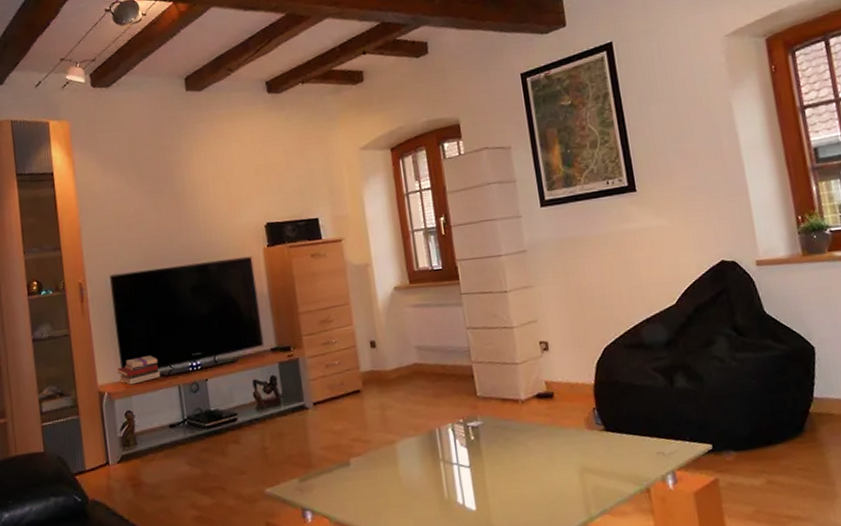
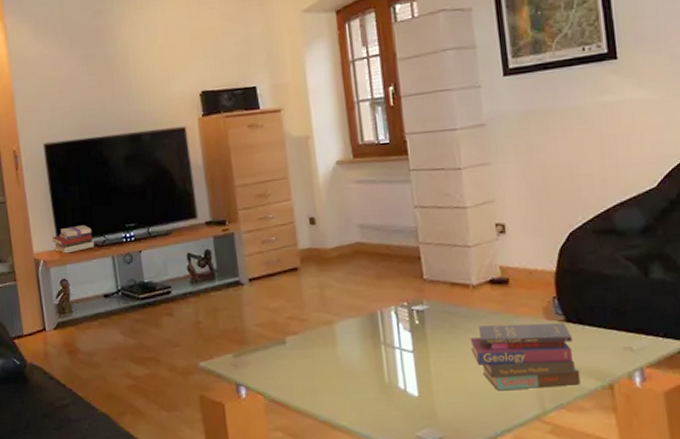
books: none [521,432,622,501] -> present [469,323,581,391]

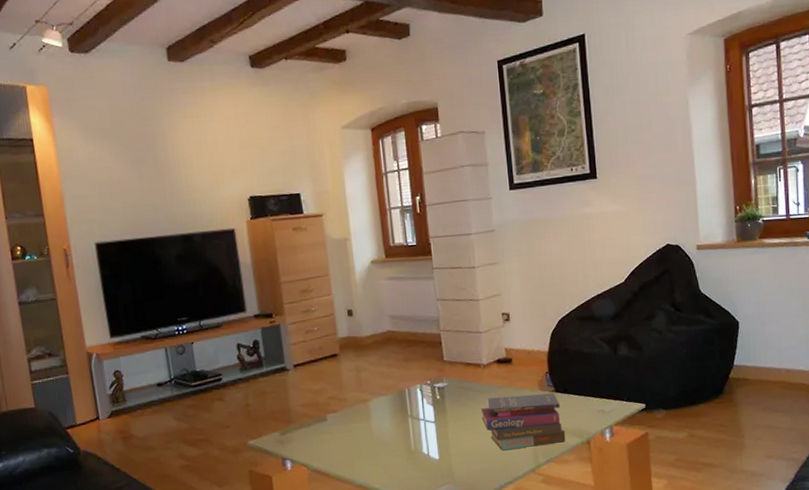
books: present [52,224,95,254] -> none [105,319,148,347]

